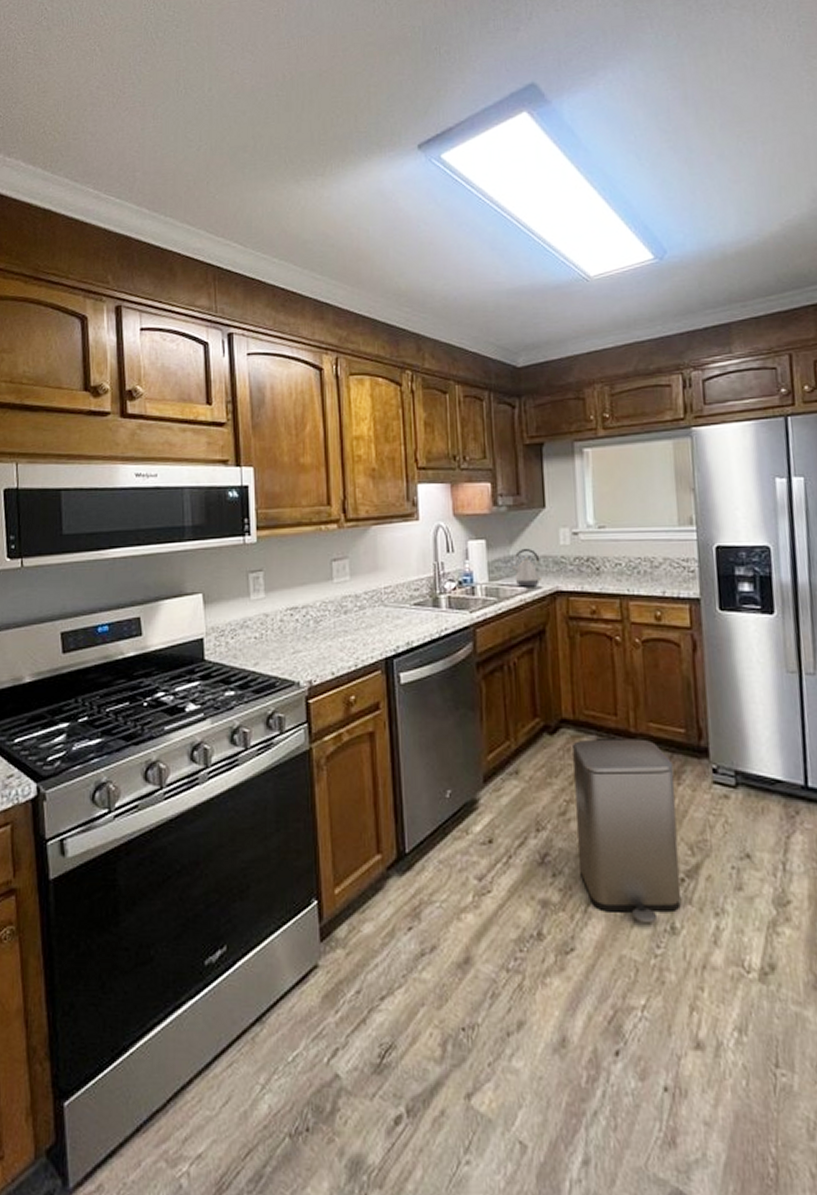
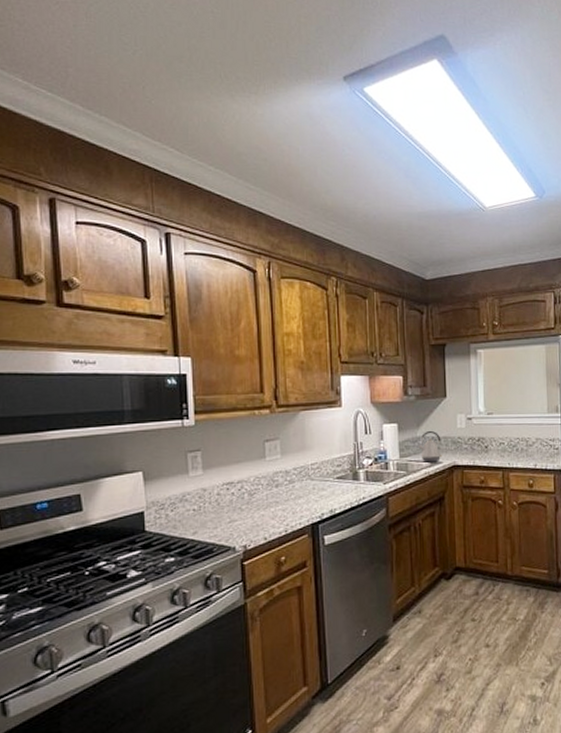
pedal bin: present [573,737,682,922] -> none [464,579,542,719]

